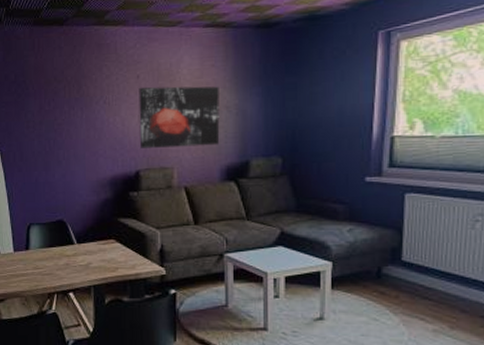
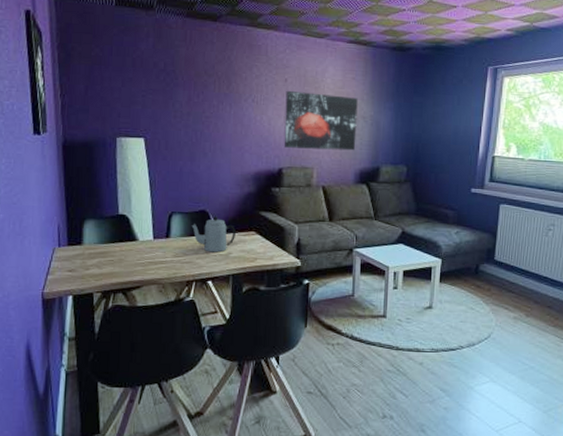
teapot: none [50,225,94,263] -> present [191,216,236,253]

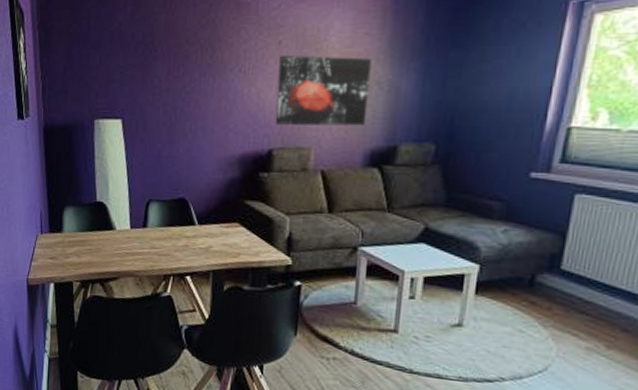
teapot: present [191,216,236,253] -> none [169,205,217,246]

